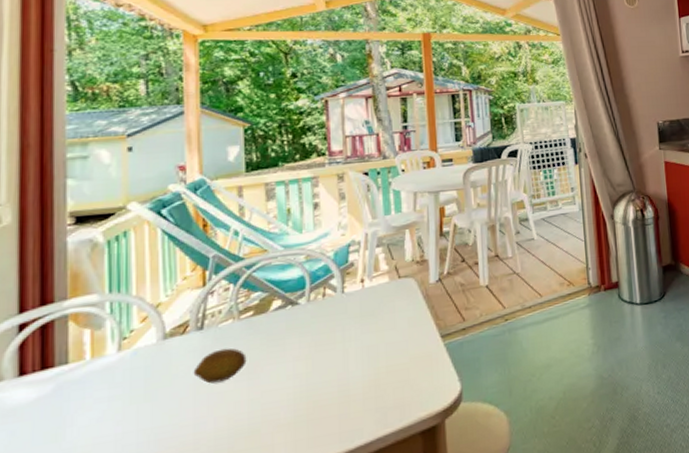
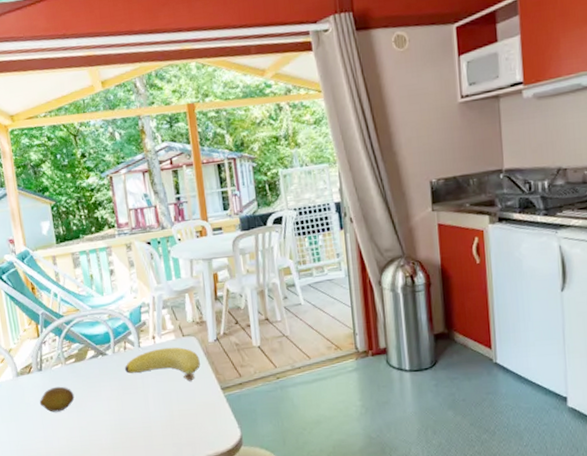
banana: none [322,290,417,331] -> present [125,347,200,382]

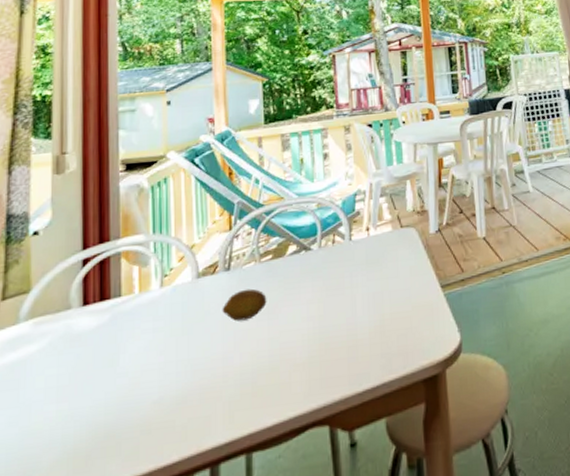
banana: present [125,347,200,382] -> none [332,239,419,279]

